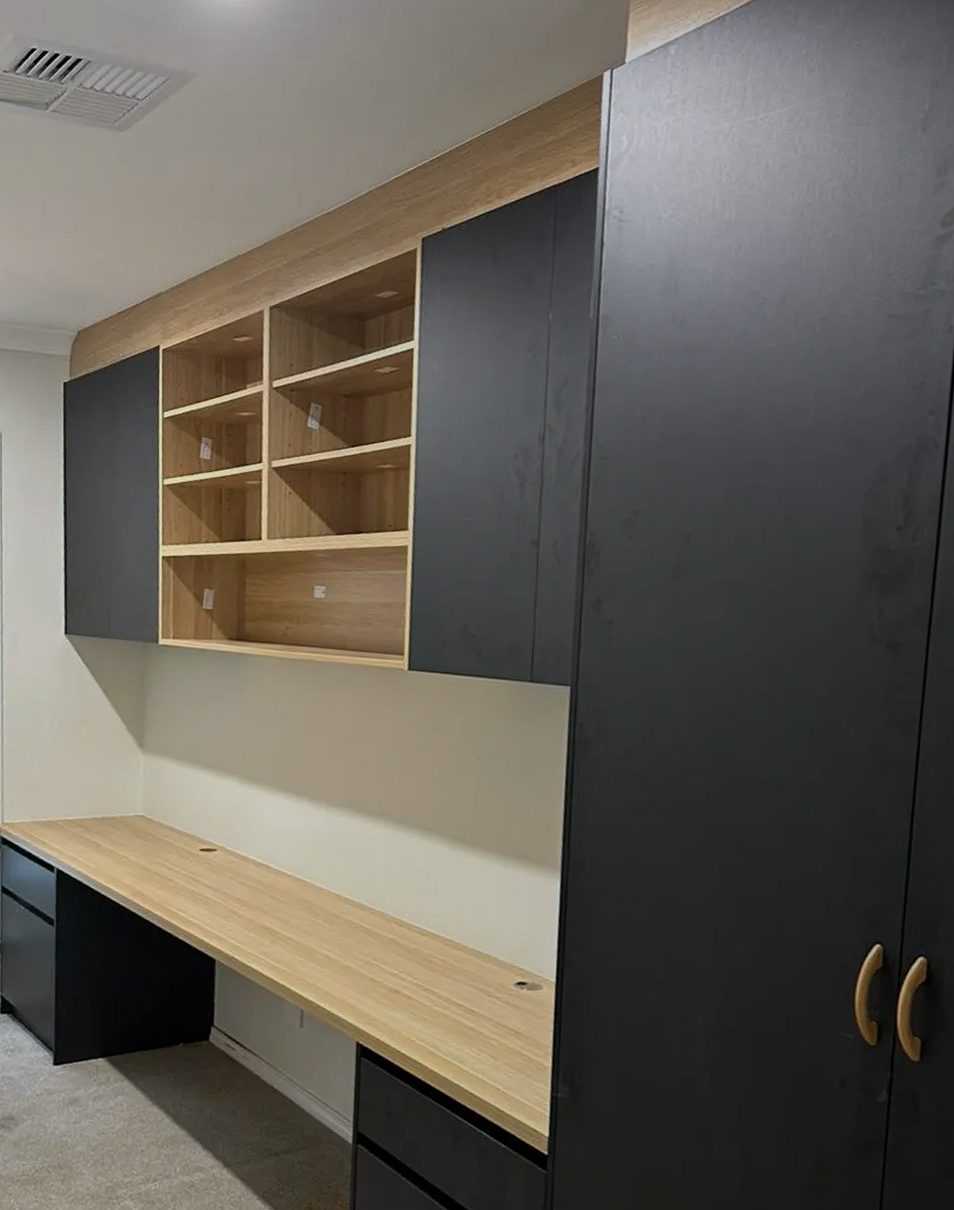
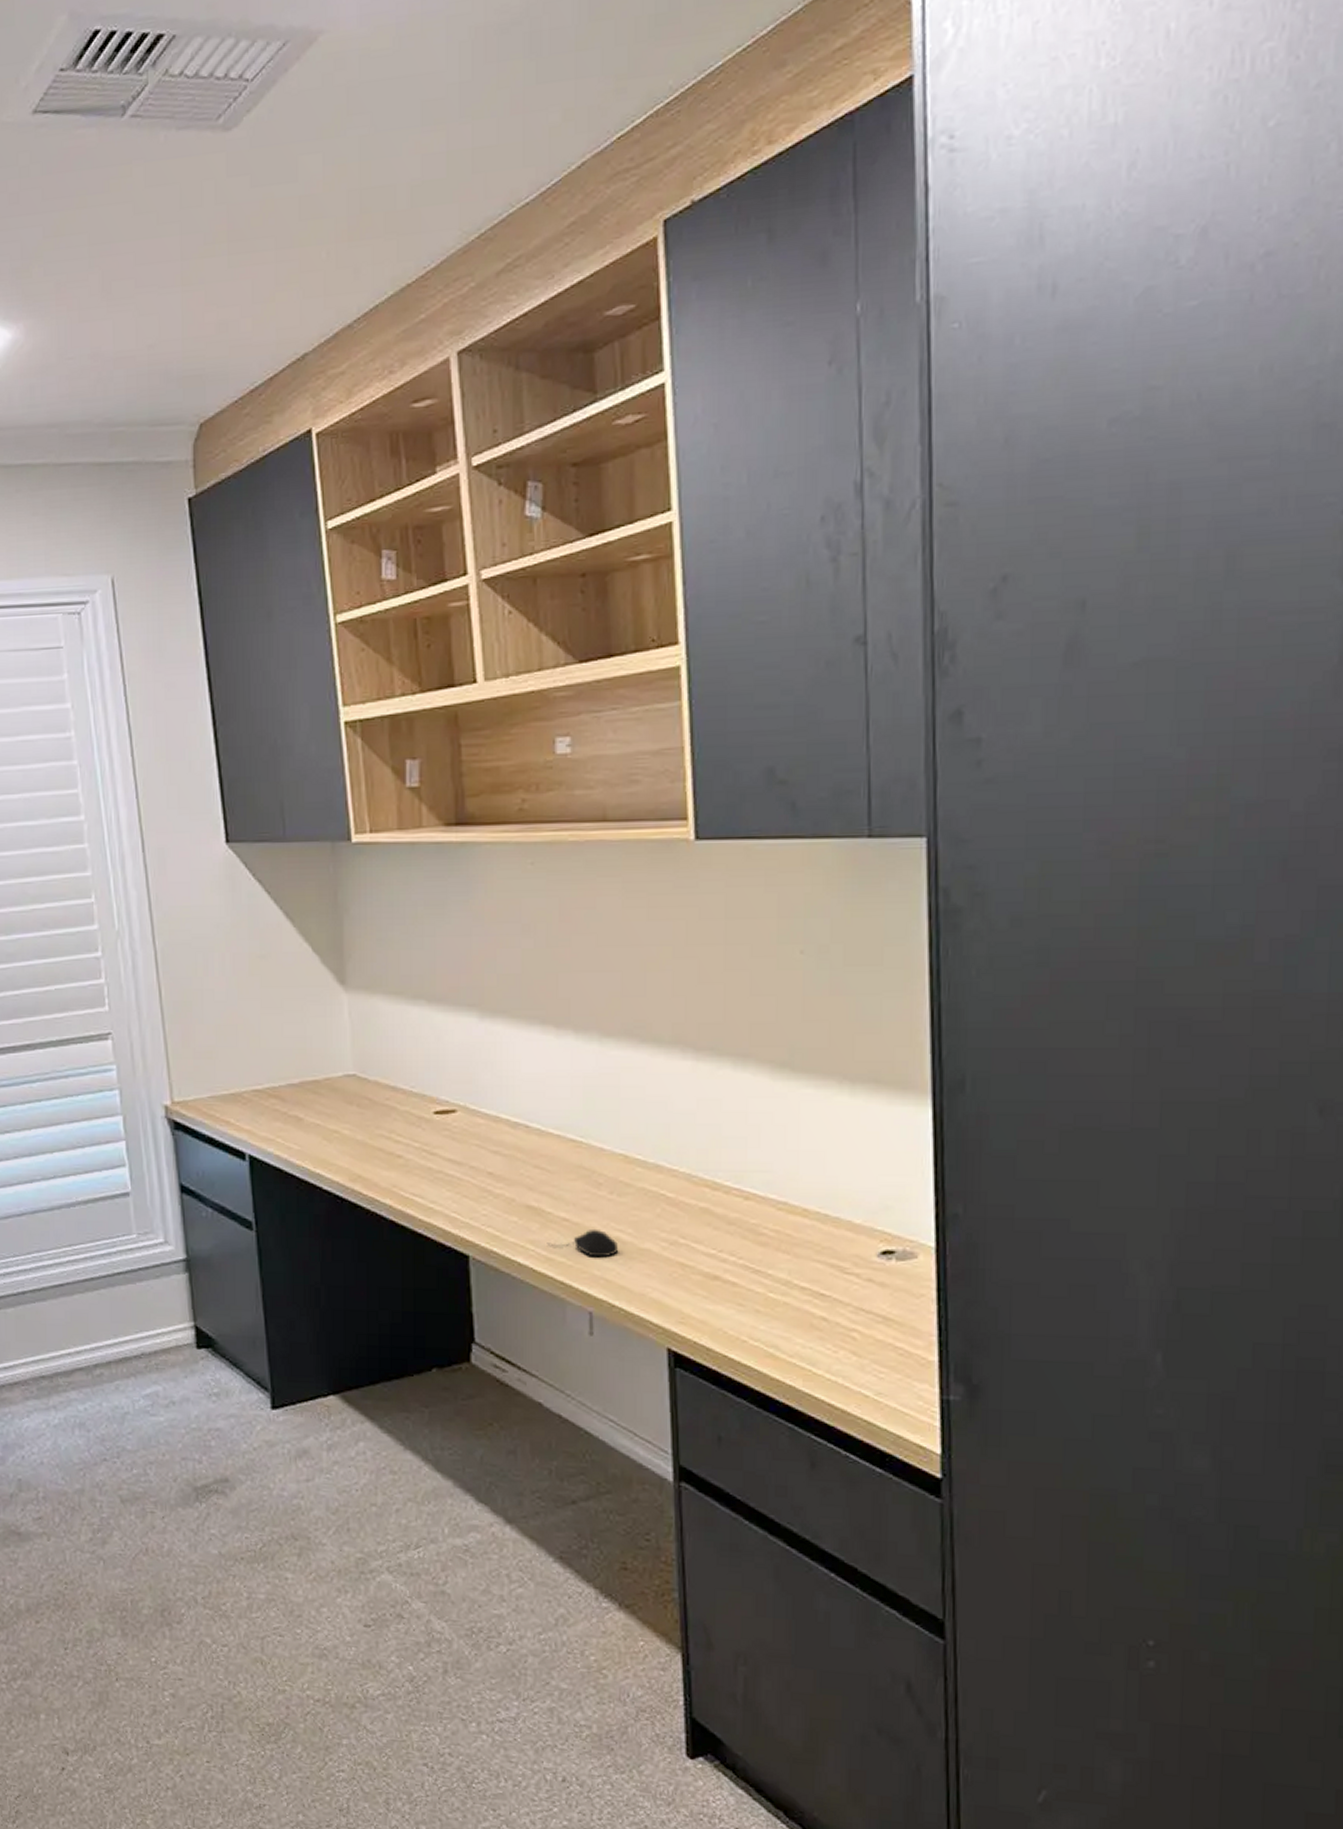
computer mouse: none [274,948,327,970] -> present [547,1230,618,1258]

